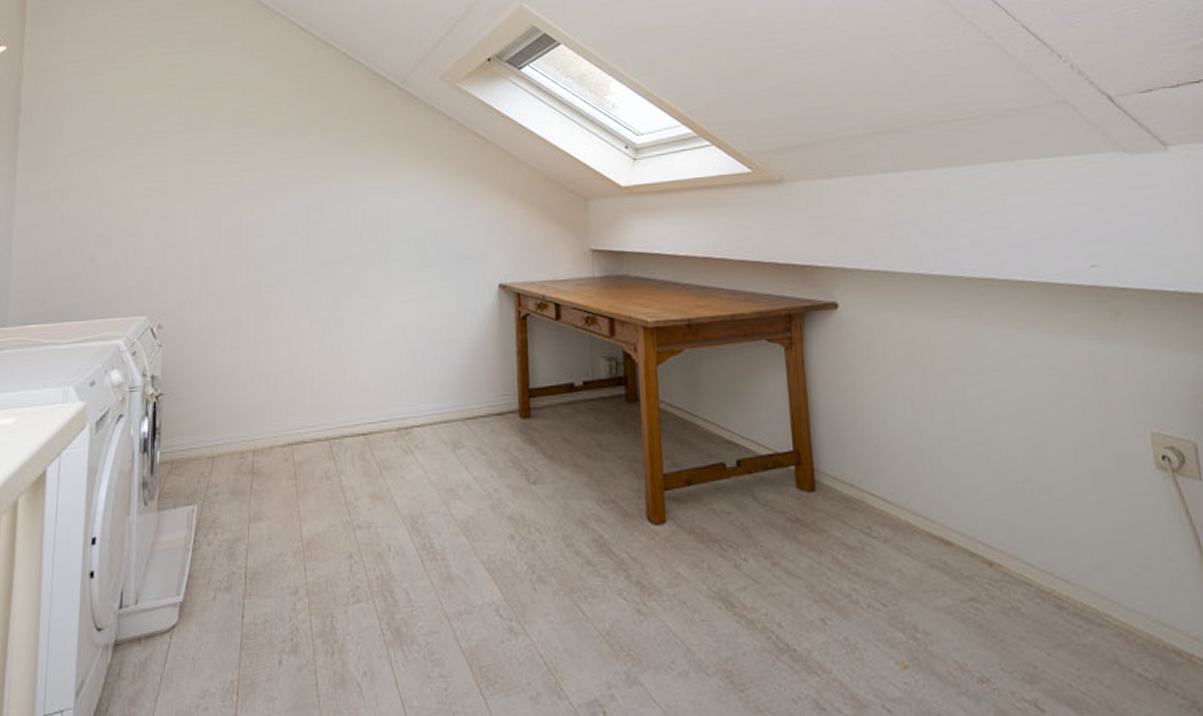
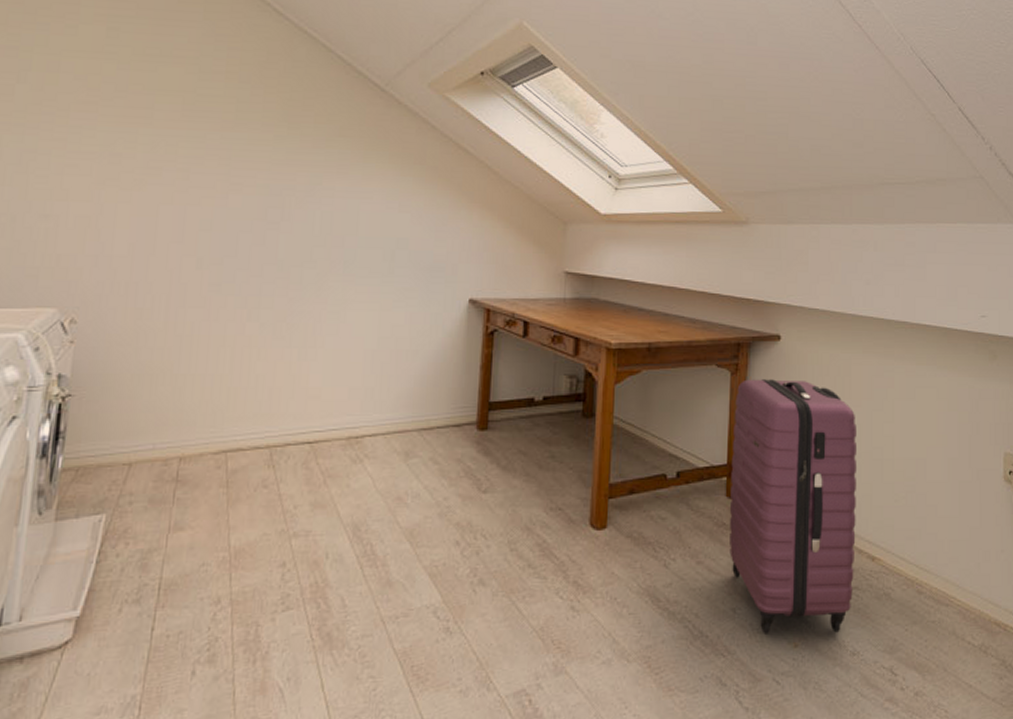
suitcase: none [793,353,971,654] -> present [729,379,858,634]

